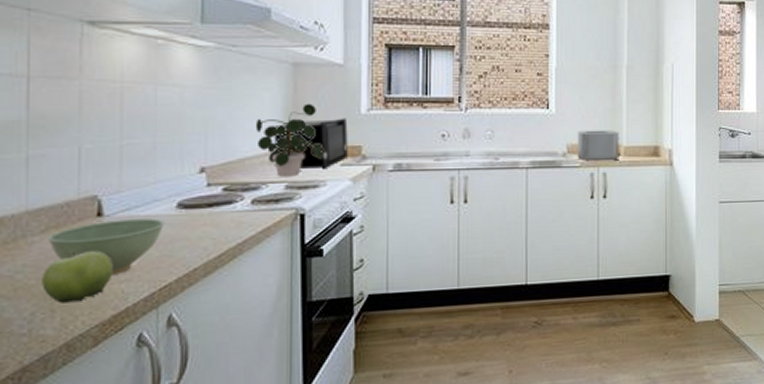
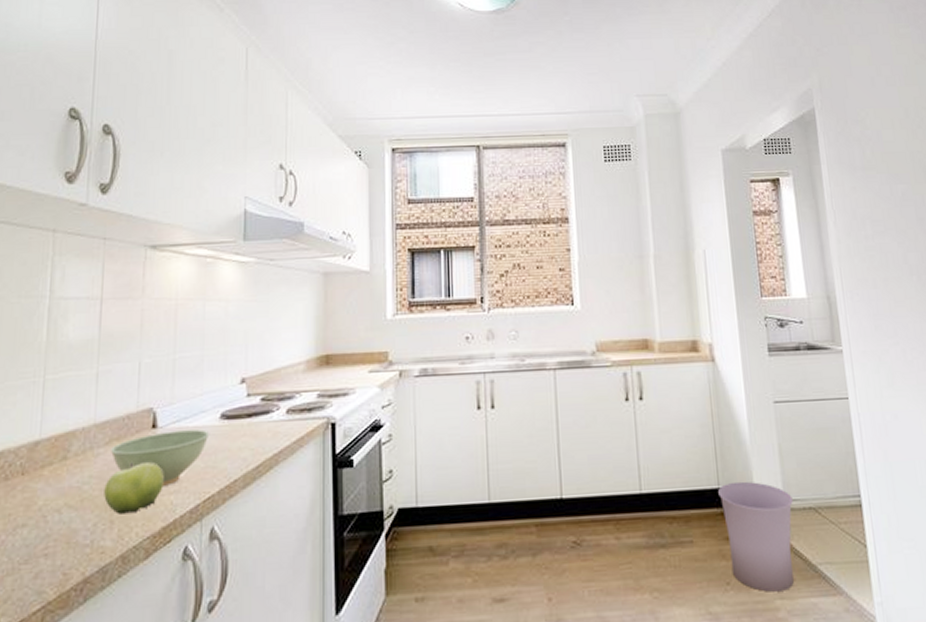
potted plant: present [255,103,323,177] -> none [290,311,352,386]
microwave: present [274,118,348,170] -> none [307,324,375,377]
toaster: present [577,130,621,162] -> none [605,325,655,360]
waste bin: none [665,269,726,360] -> present [718,481,794,592]

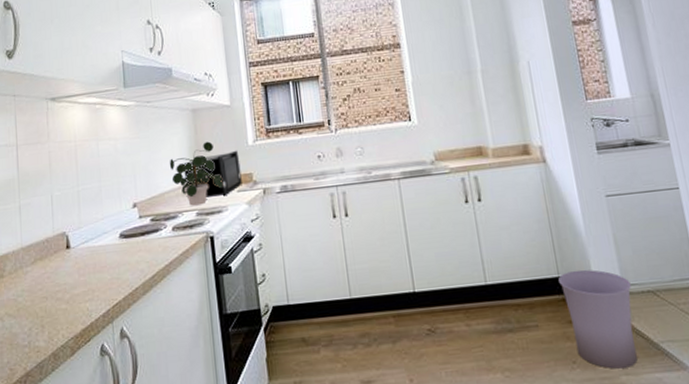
fruit: present [104,462,164,514] -> none [34,277,80,320]
bowl: present [111,429,210,486] -> none [36,248,113,295]
potted plant: none [290,311,352,386] -> present [169,141,222,206]
microwave: none [307,324,375,377] -> present [183,150,242,197]

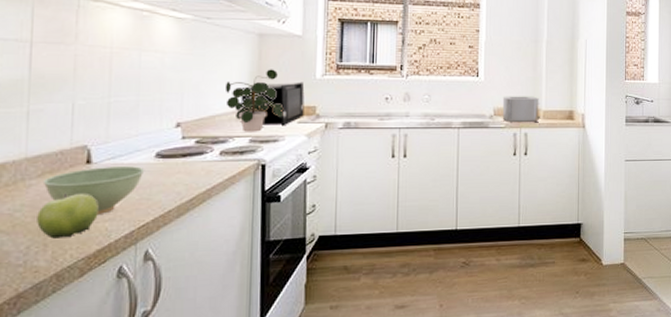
fruit: none [34,277,80,320] -> present [37,193,99,239]
bowl: none [36,248,113,295] -> present [44,166,145,214]
toaster: none [441,133,489,167] -> present [502,96,540,123]
waste bin: present [558,269,638,369] -> none [577,218,630,298]

